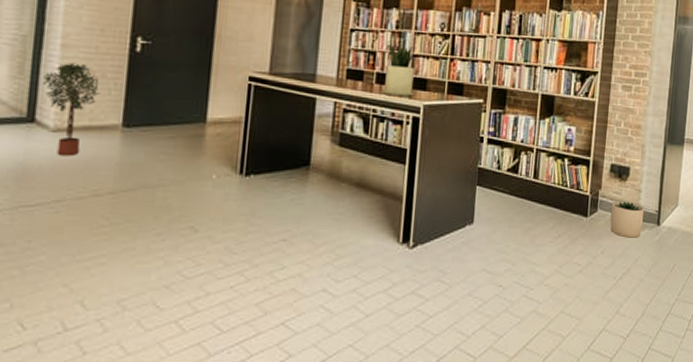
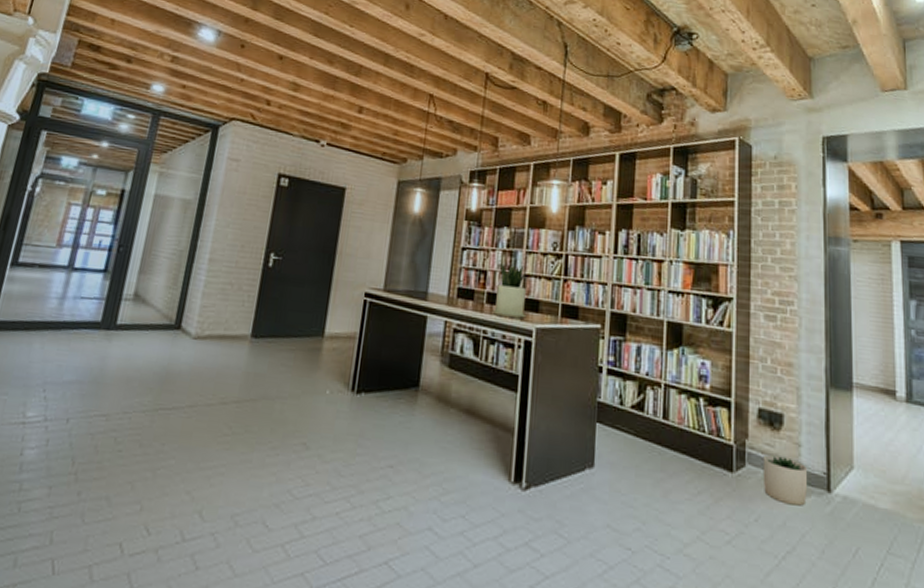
potted tree: present [42,62,101,157] -> none [190,275,236,364]

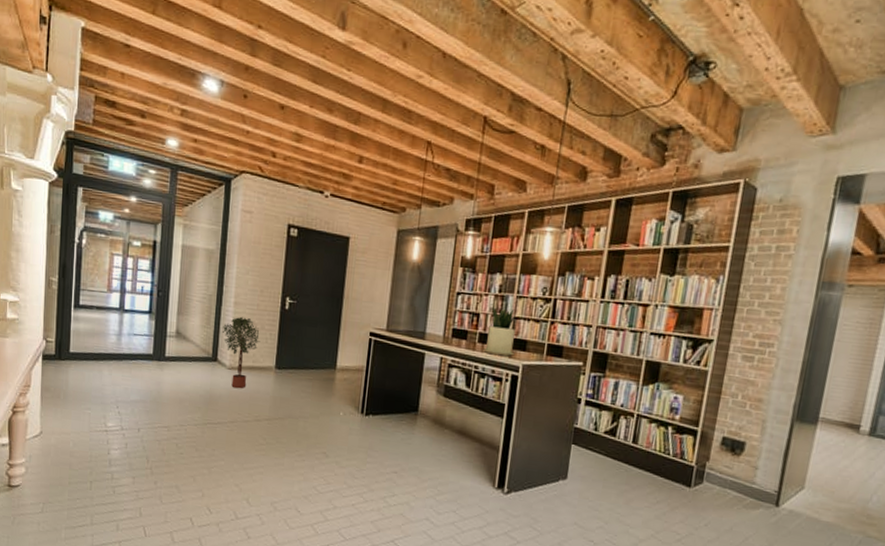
potted tree: none [190,275,236,364] -> present [222,316,260,389]
planter: present [763,455,808,506] -> none [717,475,761,516]

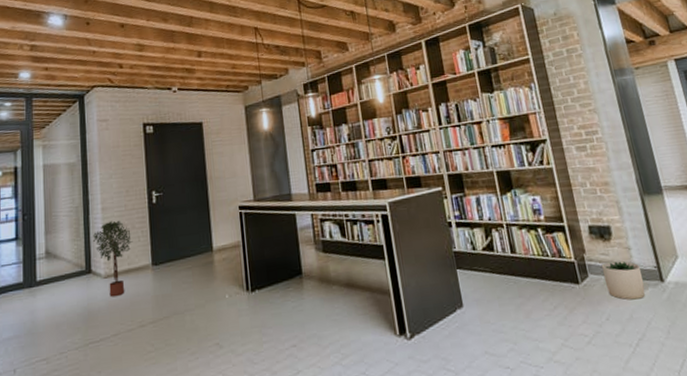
planter: present [483,307,516,357] -> none [347,153,378,200]
planter: none [717,475,761,516] -> present [601,261,646,300]

